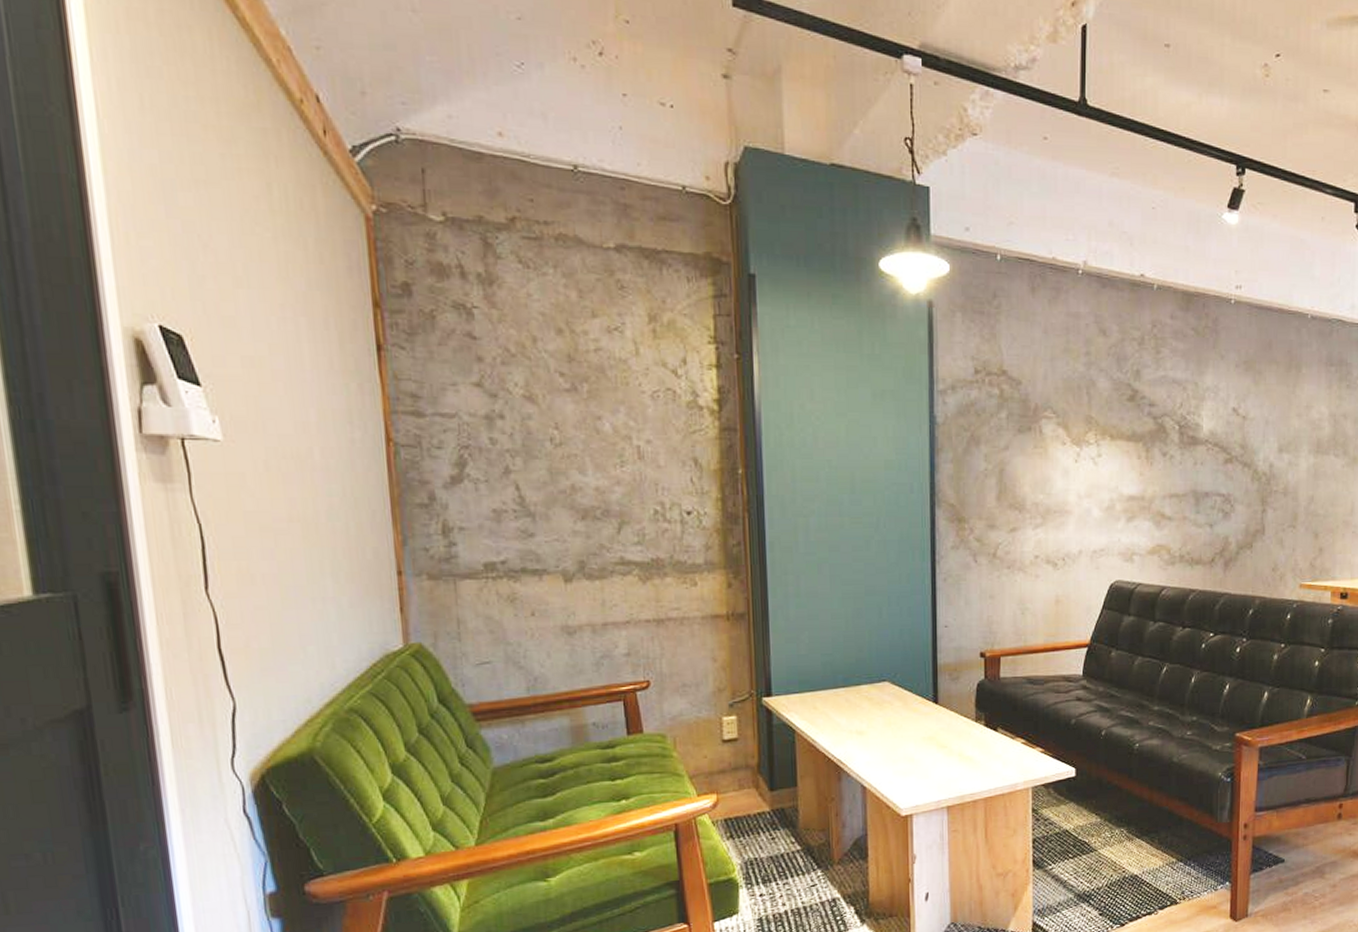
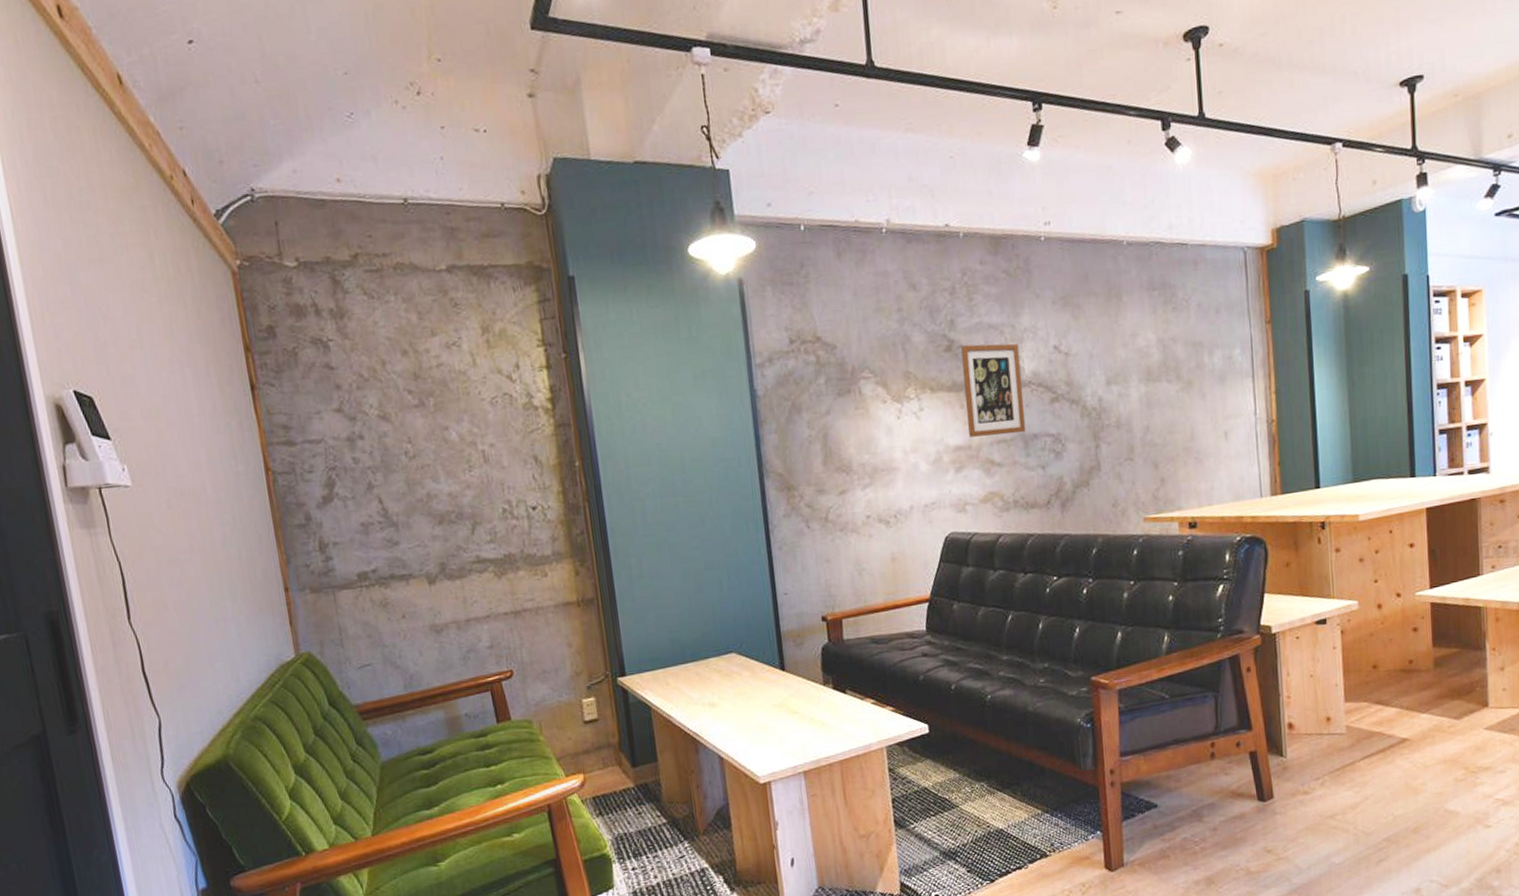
wall art: none [1144,397,1200,490] -> present [961,343,1026,437]

